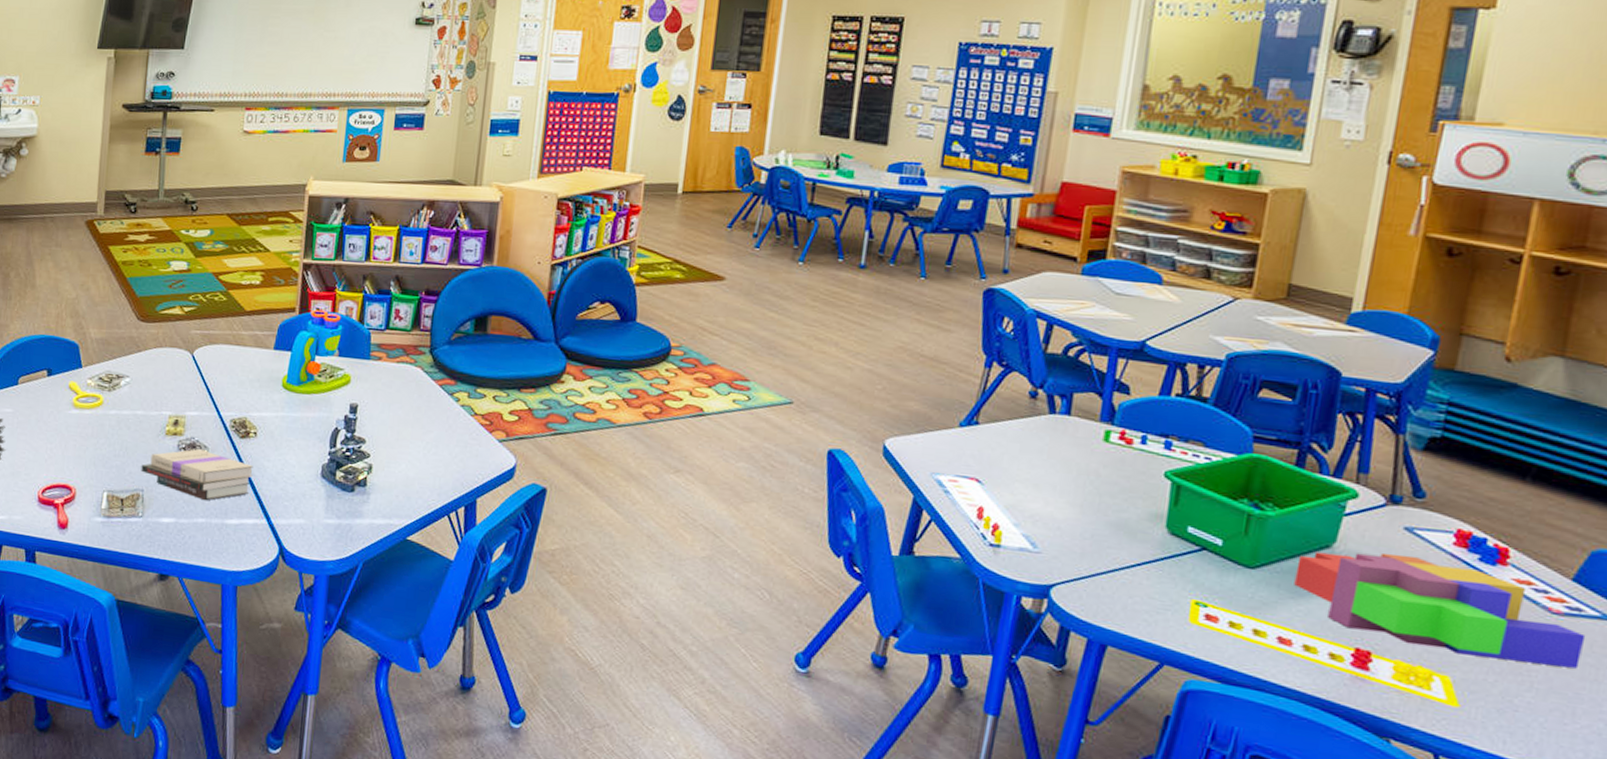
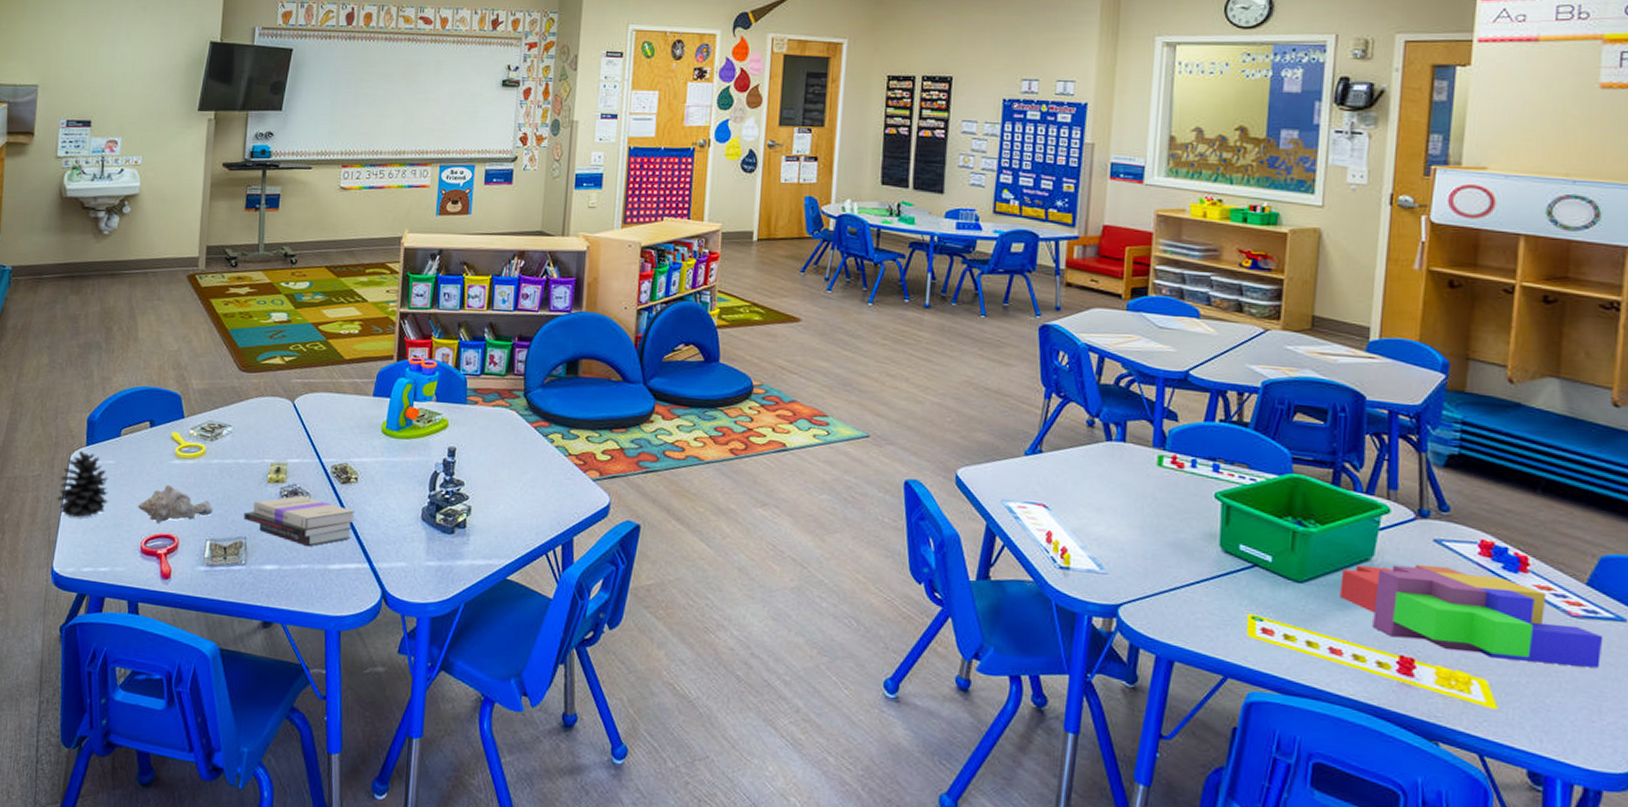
seashell: none [35,434,111,473] -> present [138,484,213,523]

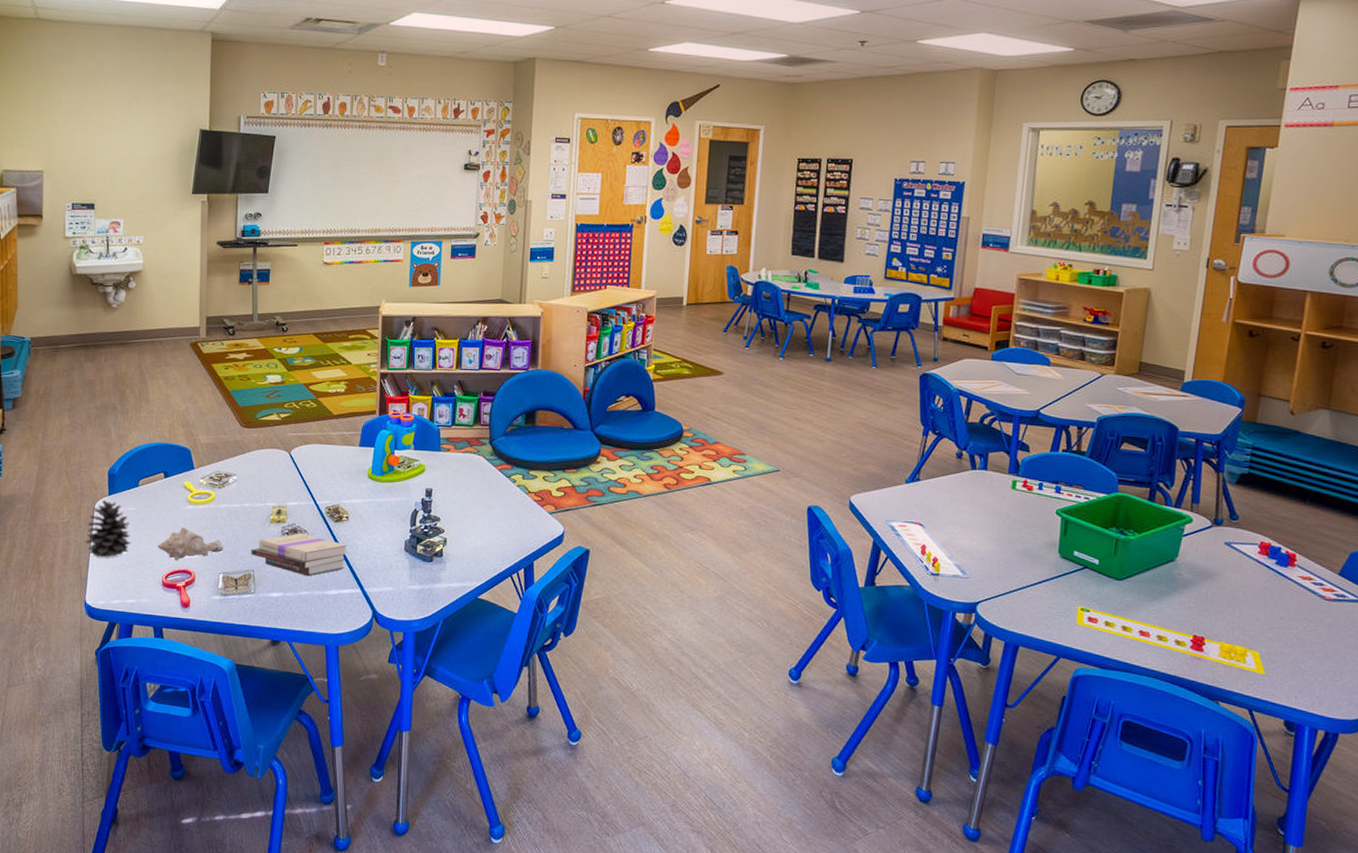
toy blocks: present [1340,564,1604,668] -> none [1150,562,1349,640]

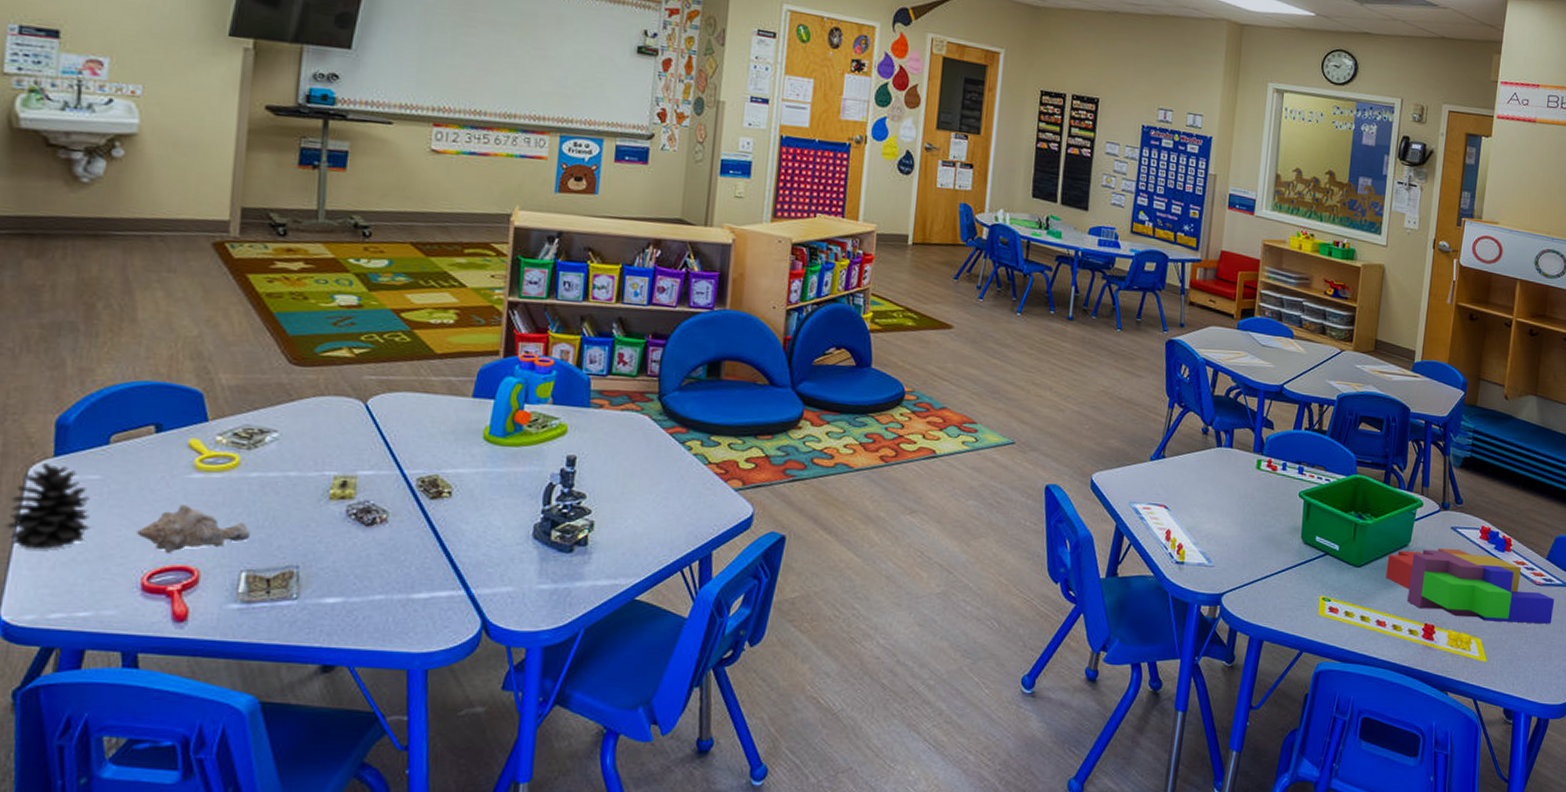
books: present [251,533,347,577] -> none [295,514,448,574]
toy blocks: none [1150,562,1349,640] -> present [1386,547,1555,624]

